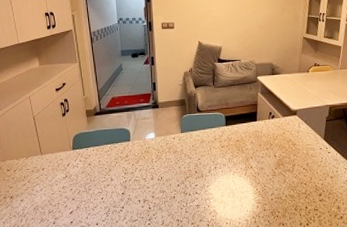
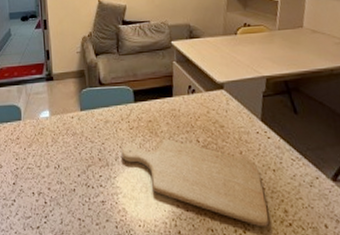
chopping board: none [214,155,326,220] -> present [121,139,269,227]

